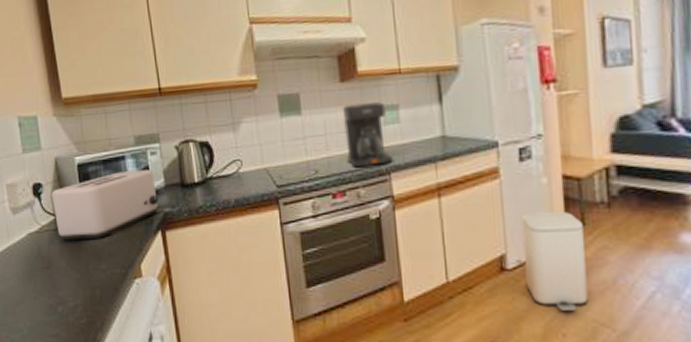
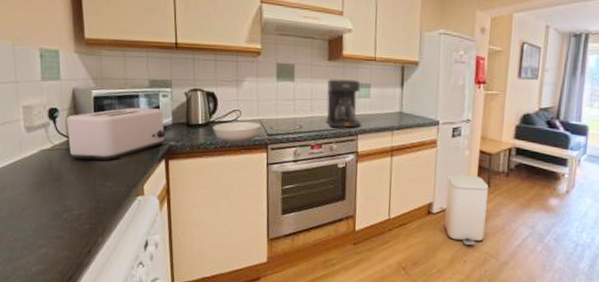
bowl: none [211,172,268,203] -> present [213,121,261,145]

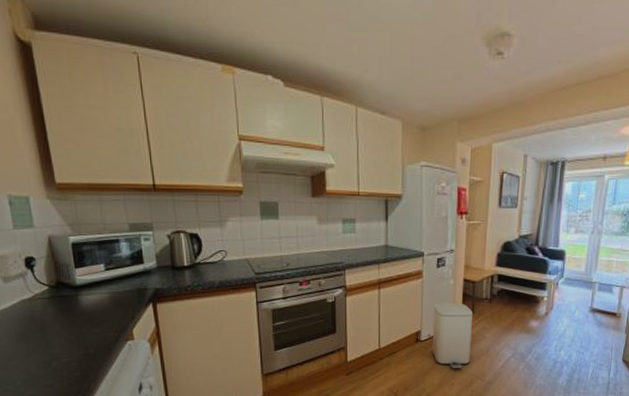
toaster: present [67,107,166,161] -> none [45,252,151,308]
bowl: present [213,121,261,145] -> none [199,261,248,284]
coffee maker: present [326,78,361,128] -> none [312,214,348,264]

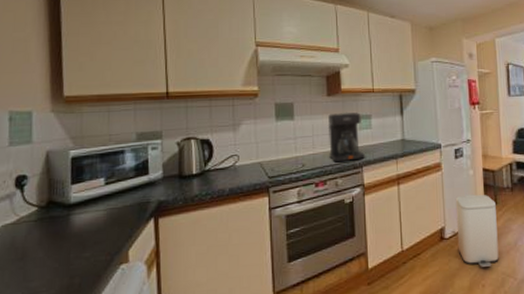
coffee maker: none [312,214,348,264] -> present [327,112,365,163]

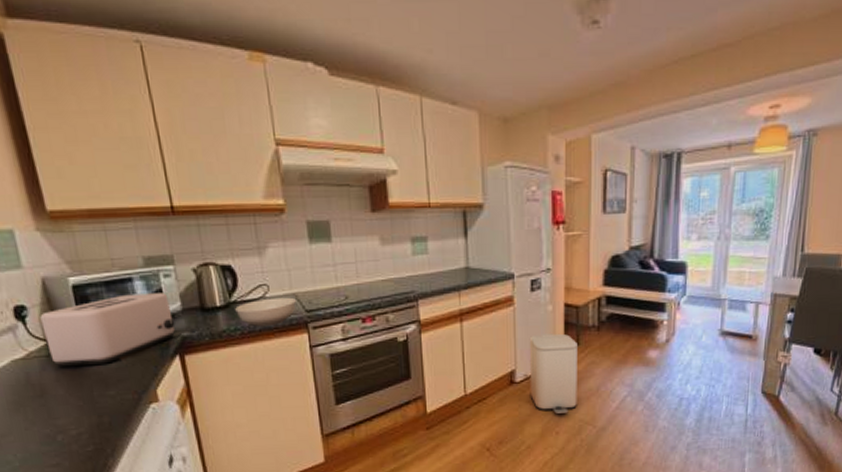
toaster: none [37,163,155,231] -> present [40,293,175,367]
bowl: none [208,165,261,192] -> present [235,297,296,327]
coffee maker: present [327,112,365,163] -> none [373,232,421,295]

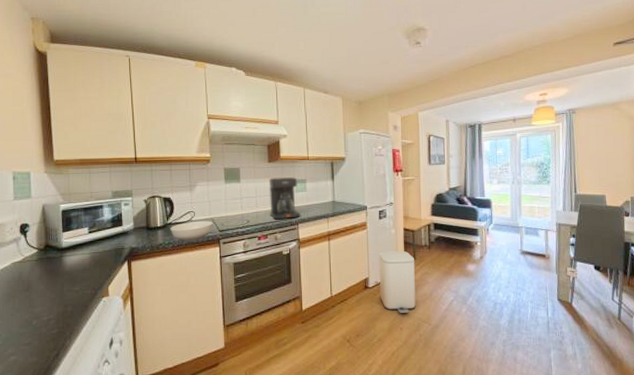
toaster: present [40,293,175,367] -> none [37,216,128,269]
coffee maker: none [373,232,421,295] -> present [268,176,300,220]

